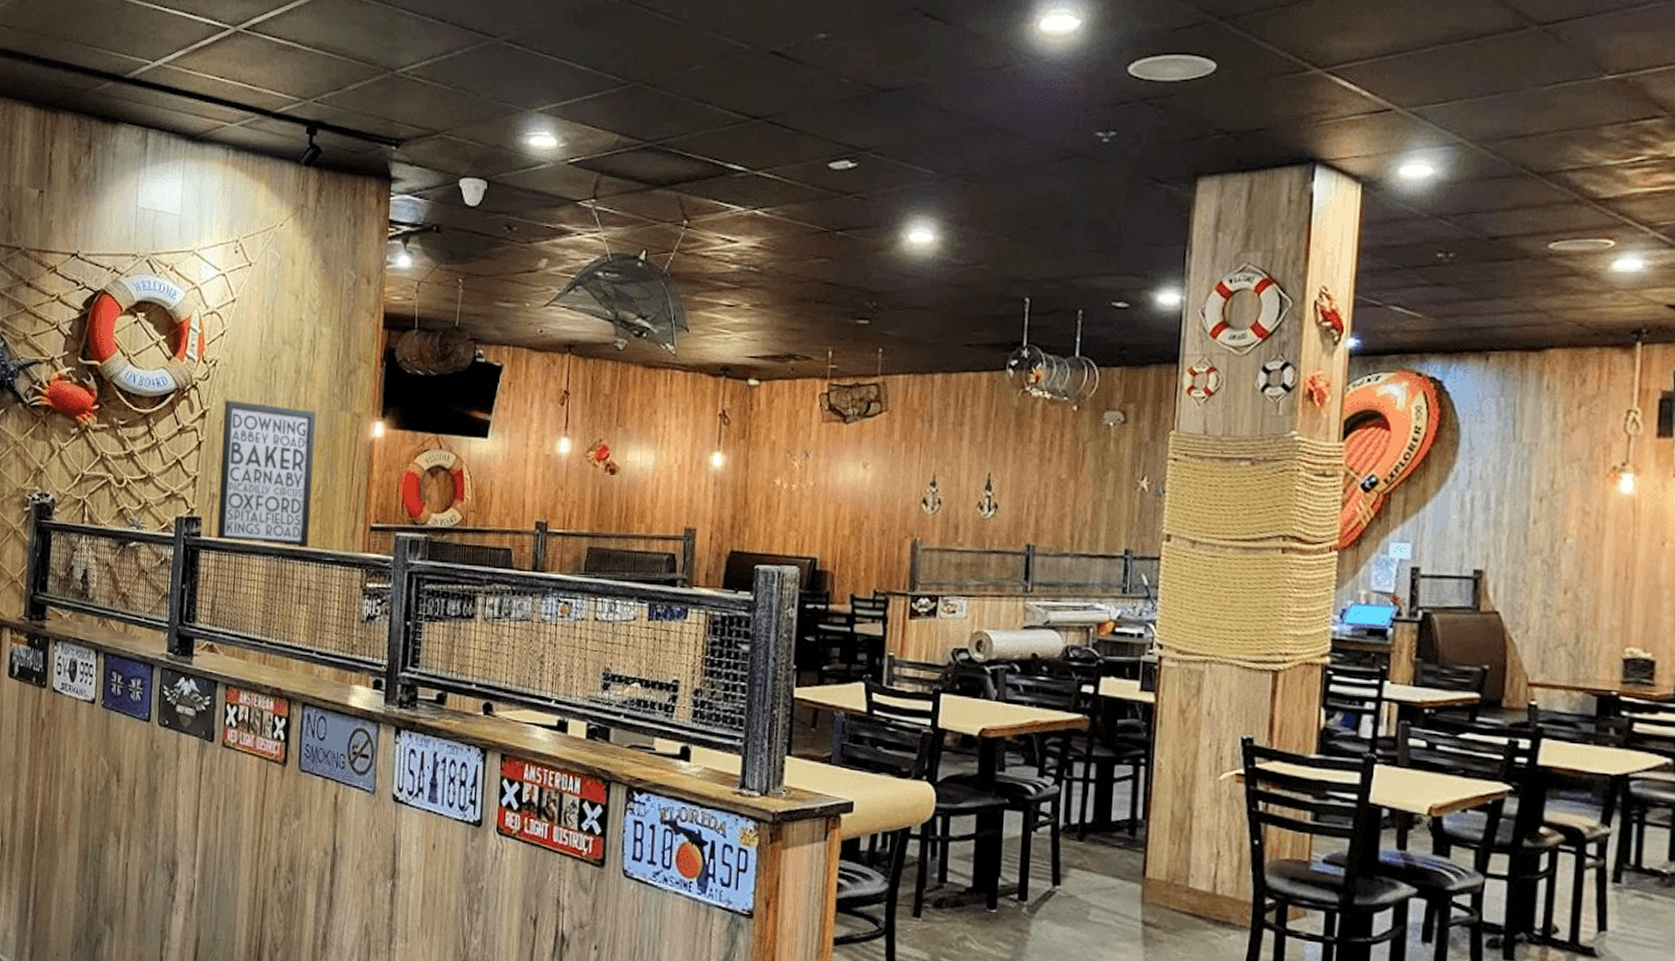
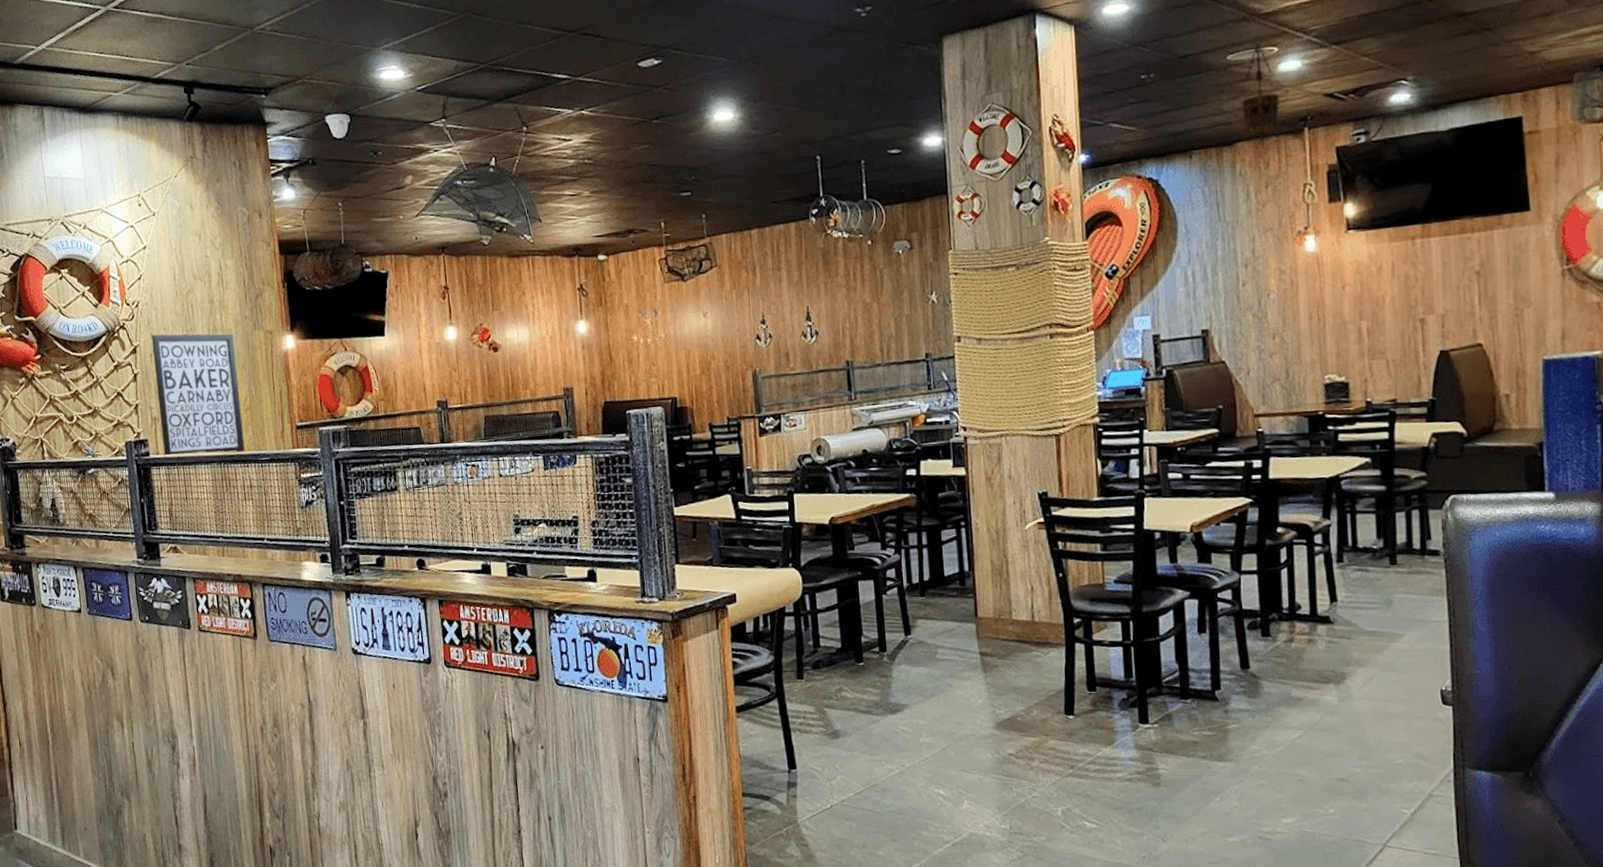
hanging lantern: none [1549,224,1621,356] -> present [1233,36,1288,145]

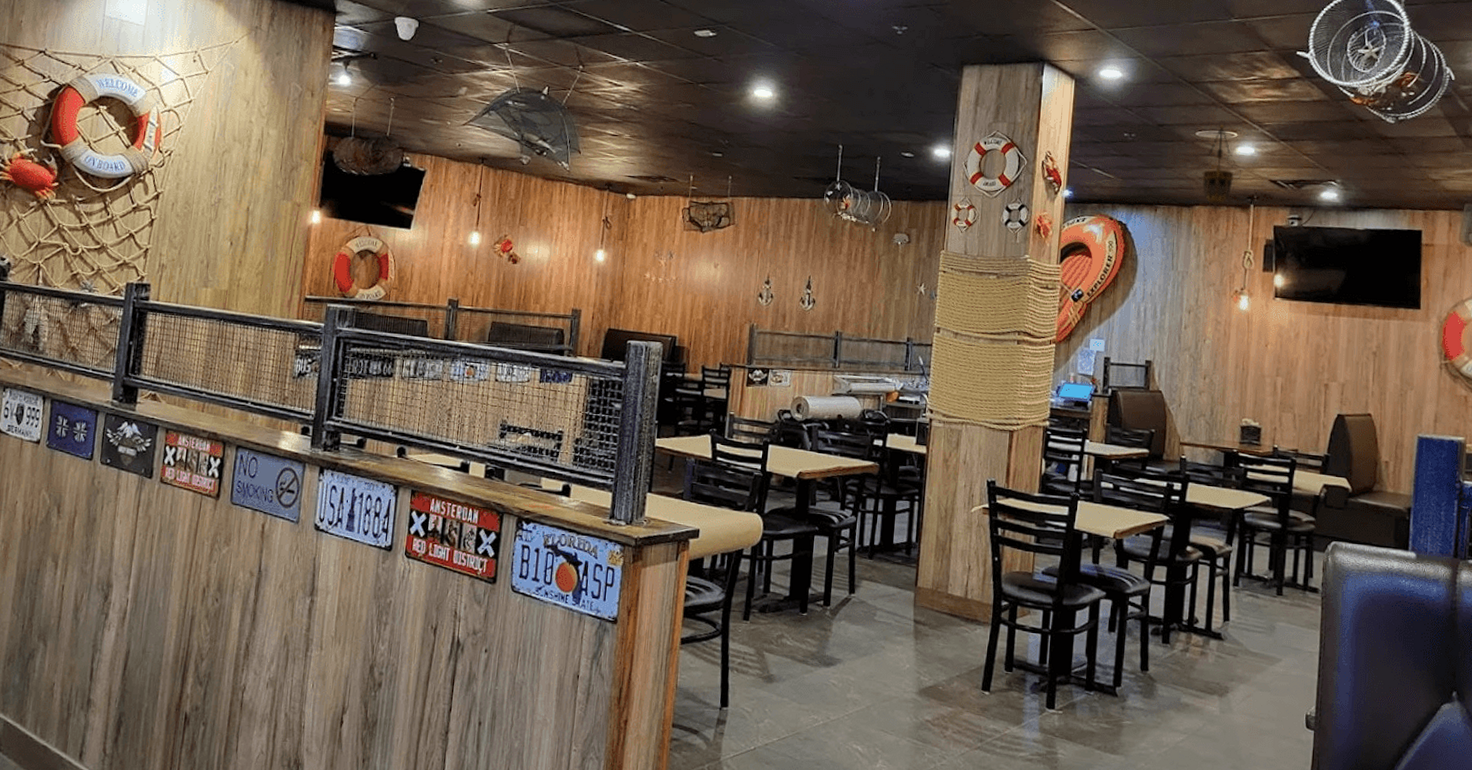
wall art: present [151,333,245,457] -> none [164,185,261,314]

